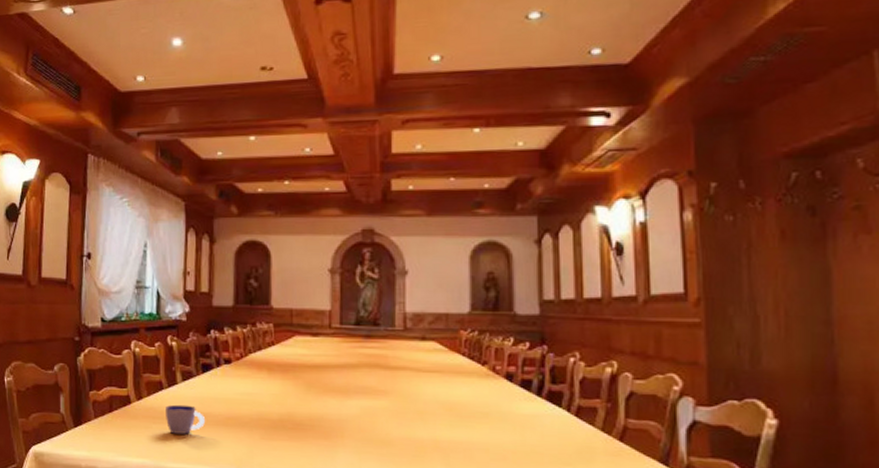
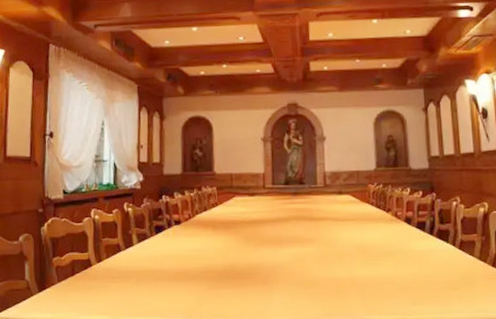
cup: present [166,404,205,434] -> none [123,263,159,291]

